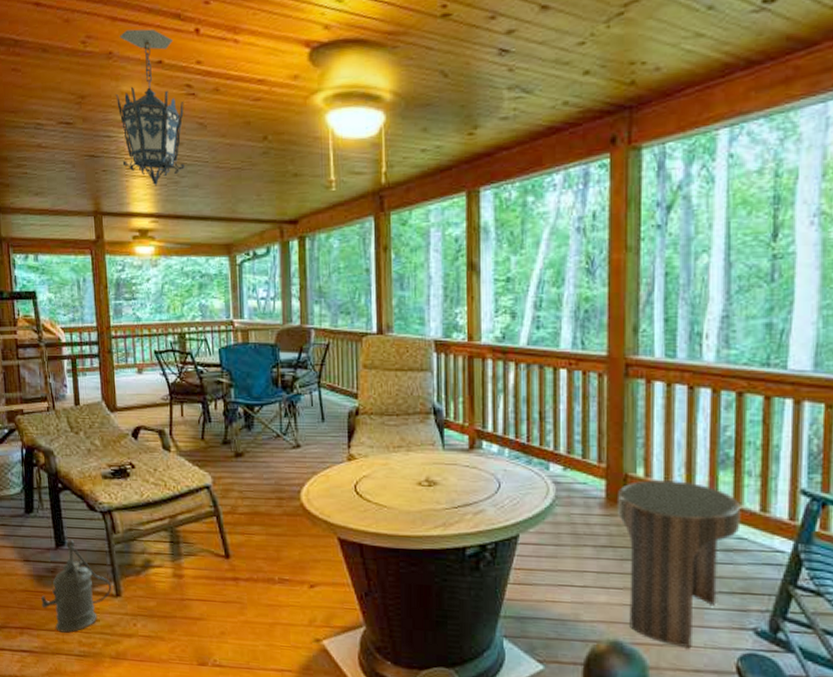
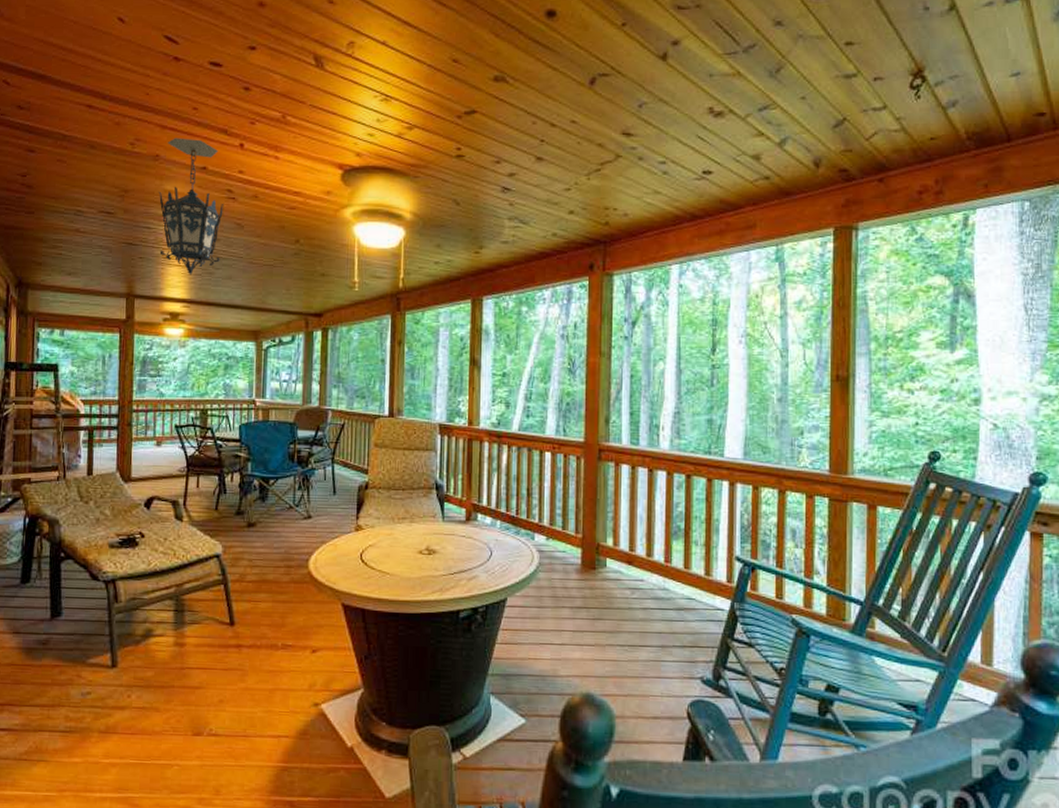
oil lamp: present [41,540,112,633] -> none [28,610,109,708]
side table: present [618,480,741,647] -> none [591,548,690,697]

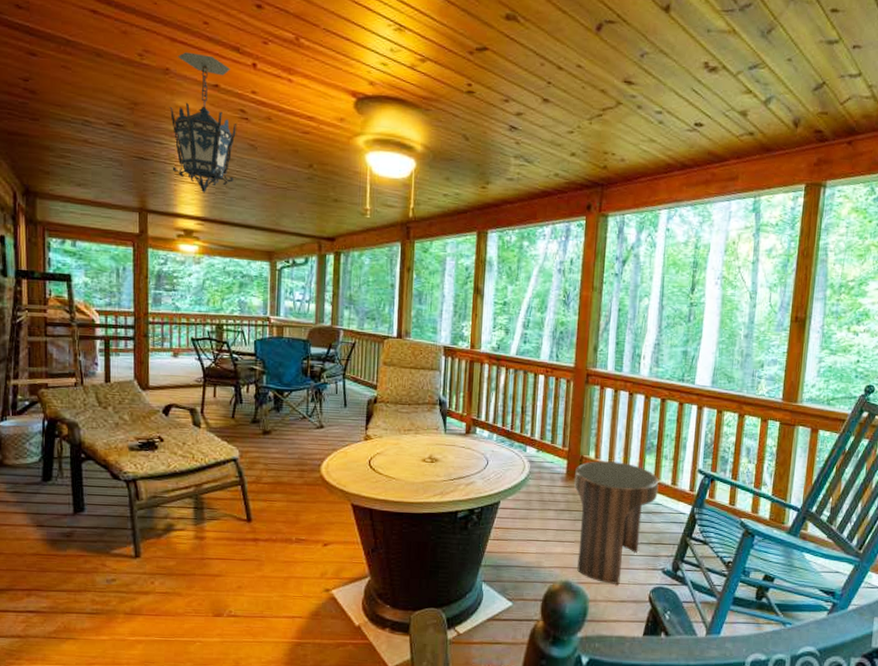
side table: none [591,548,690,697] -> present [574,461,659,584]

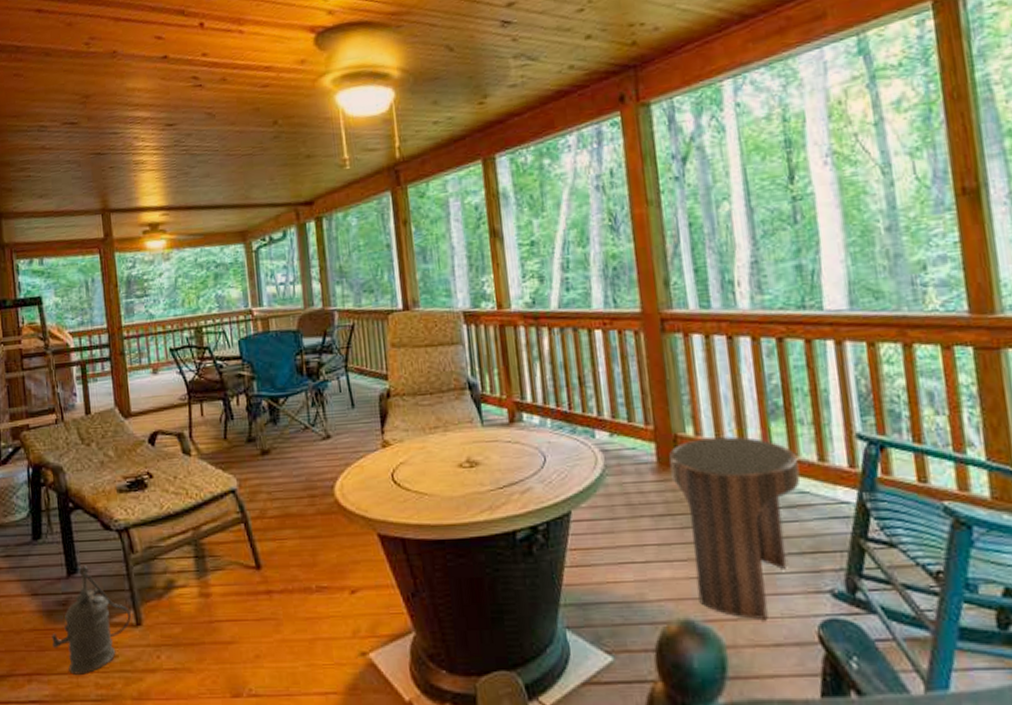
oil lamp: none [54,506,132,593] -> present [52,565,132,675]
hanging lantern: present [169,52,238,194] -> none [120,26,194,179]

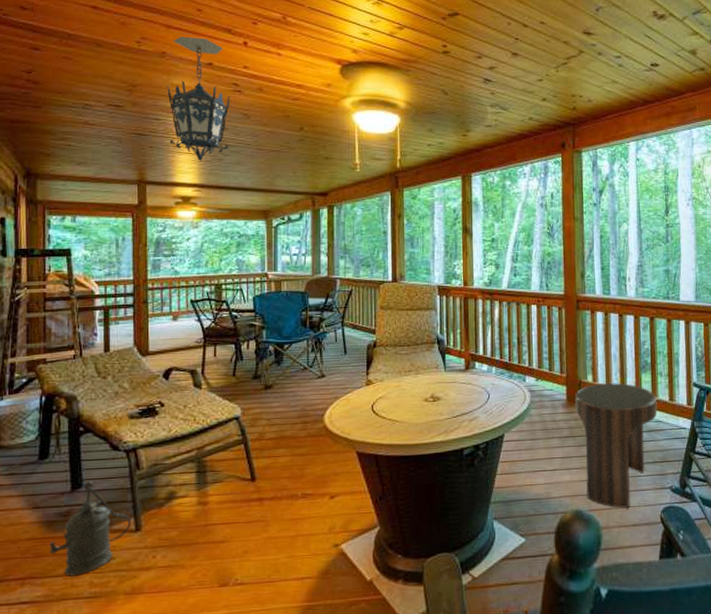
hanging lantern: none [120,26,194,179] -> present [166,37,231,162]

